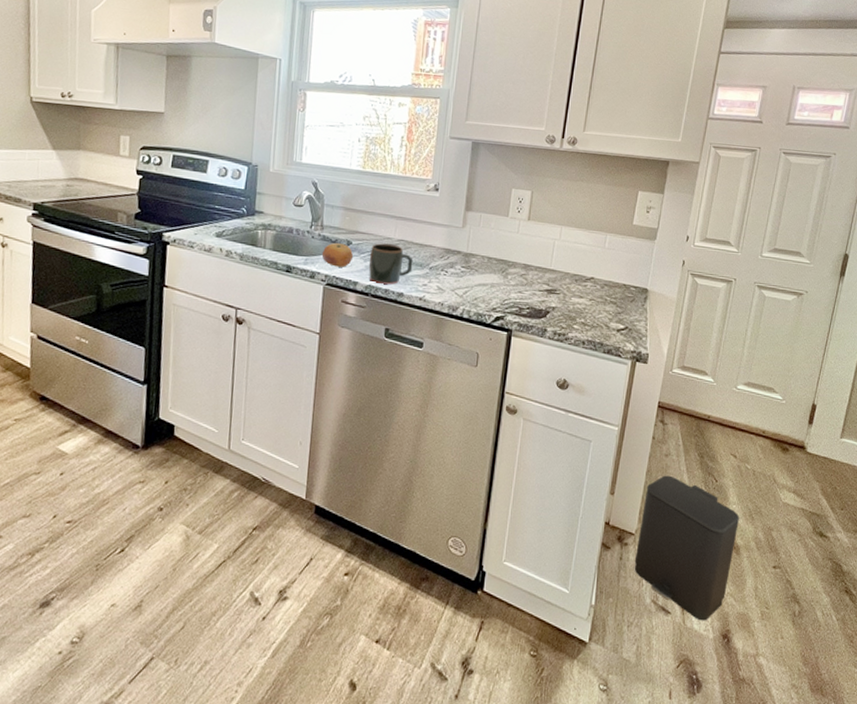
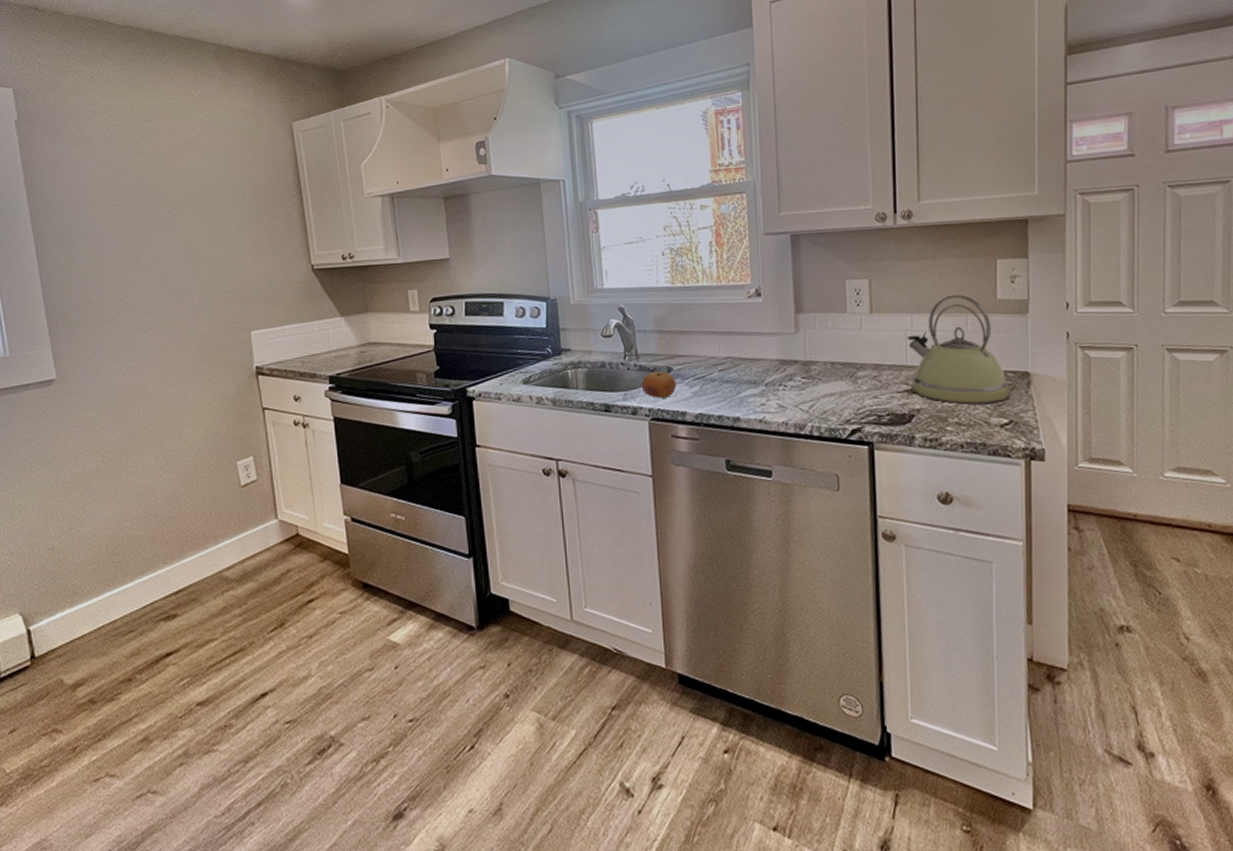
mug: present [368,243,413,285] -> none [694,363,746,411]
kettle: none [550,215,631,311] -> present [908,294,1012,405]
pedal bin: present [634,475,740,621] -> none [1071,592,1200,770]

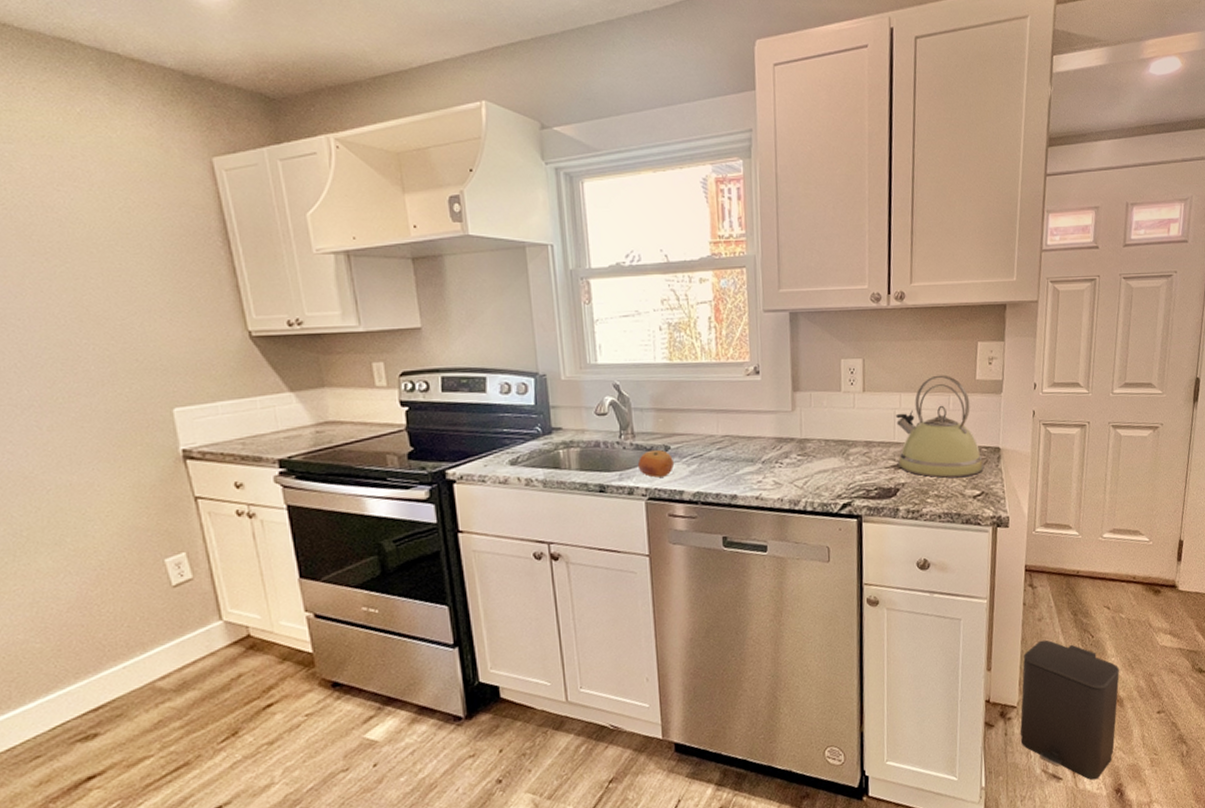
pedal bin: none [1071,592,1200,770] -> present [1020,639,1120,780]

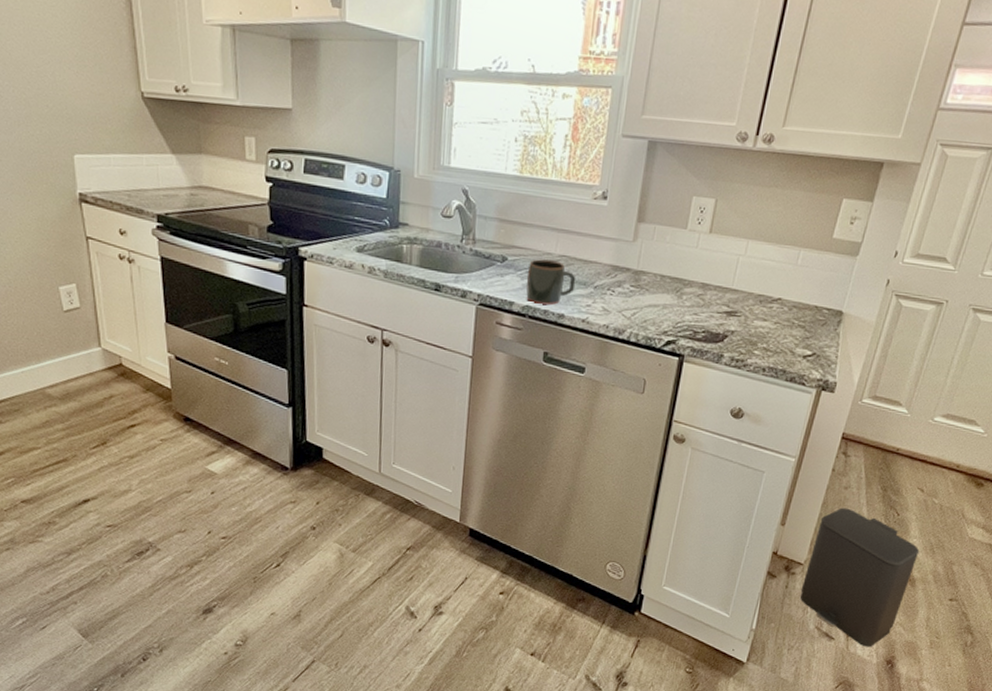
fruit: present [637,449,675,478] -> none [473,258,509,286]
mug: none [692,442,744,490] -> present [526,259,576,306]
kettle: present [896,374,985,478] -> none [730,227,822,336]

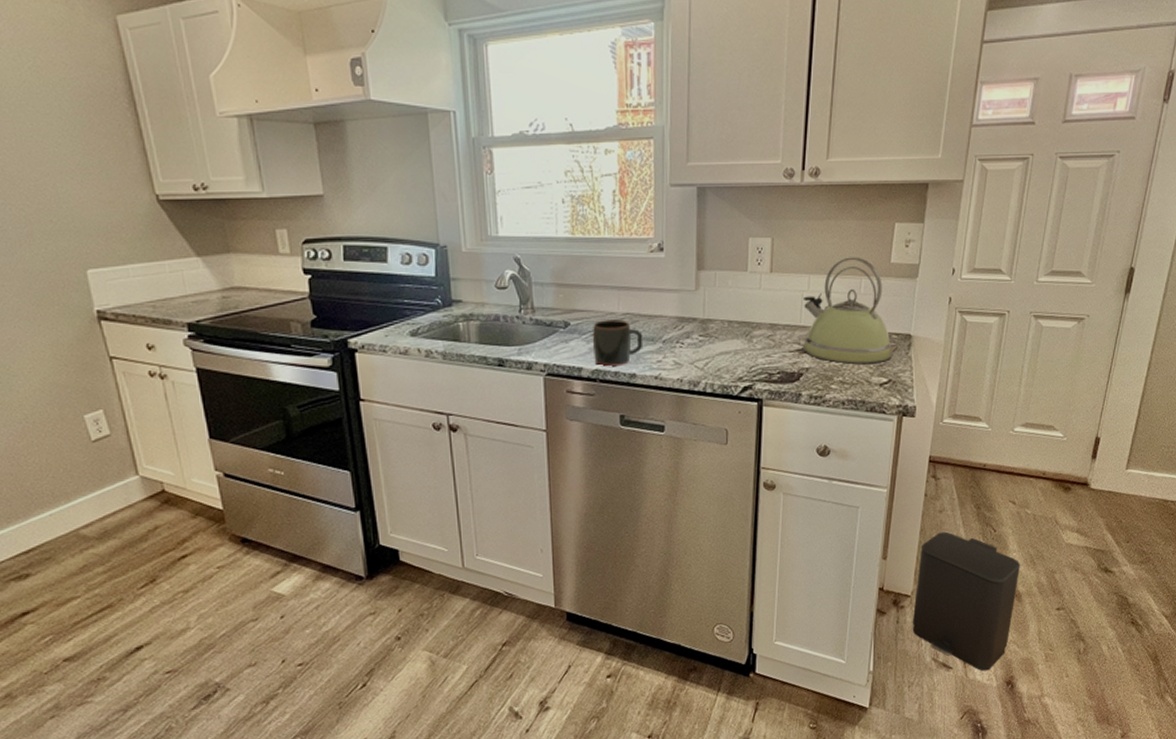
kettle: none [730,227,822,336] -> present [802,257,894,365]

